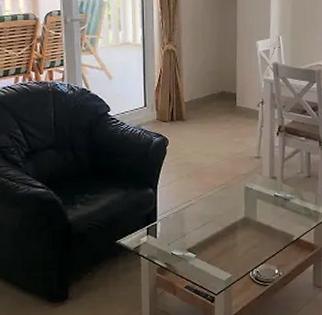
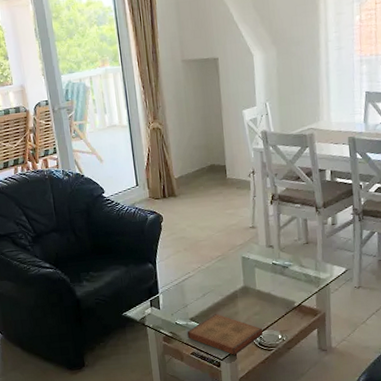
book: none [183,245,261,290] -> present [187,314,264,355]

